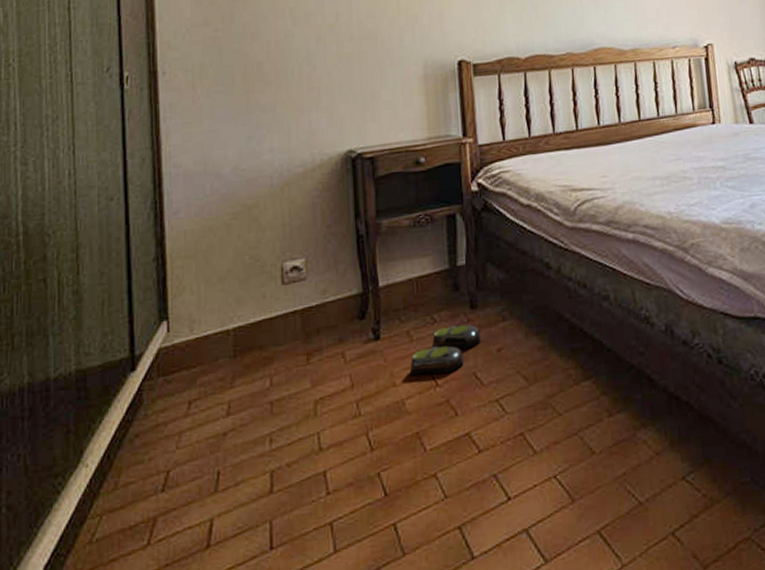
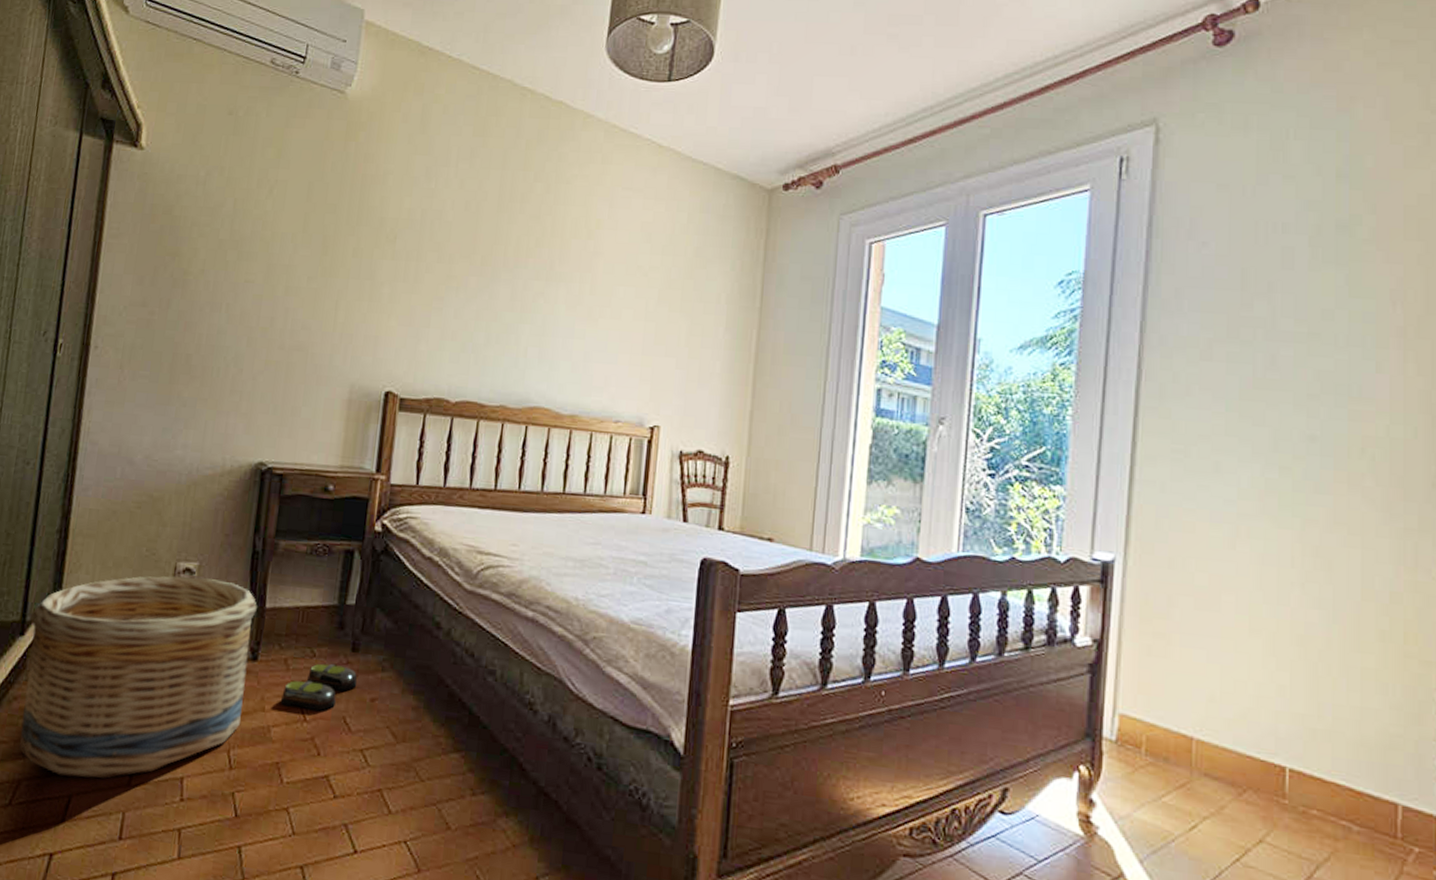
basket: none [139,270,374,502] -> present [19,575,257,778]

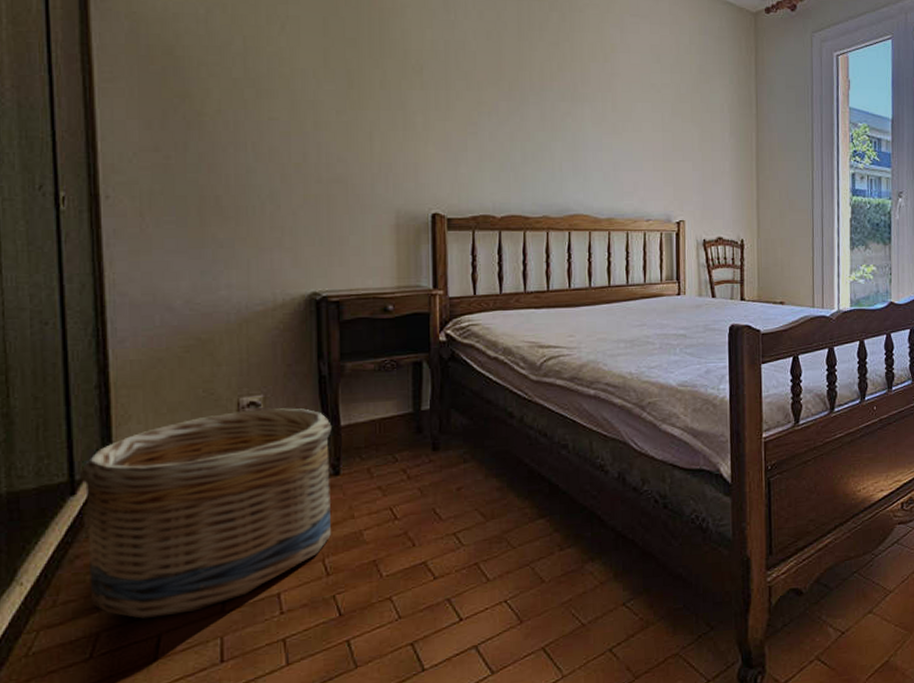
slippers: present [281,663,358,711] -> none [370,464,442,509]

